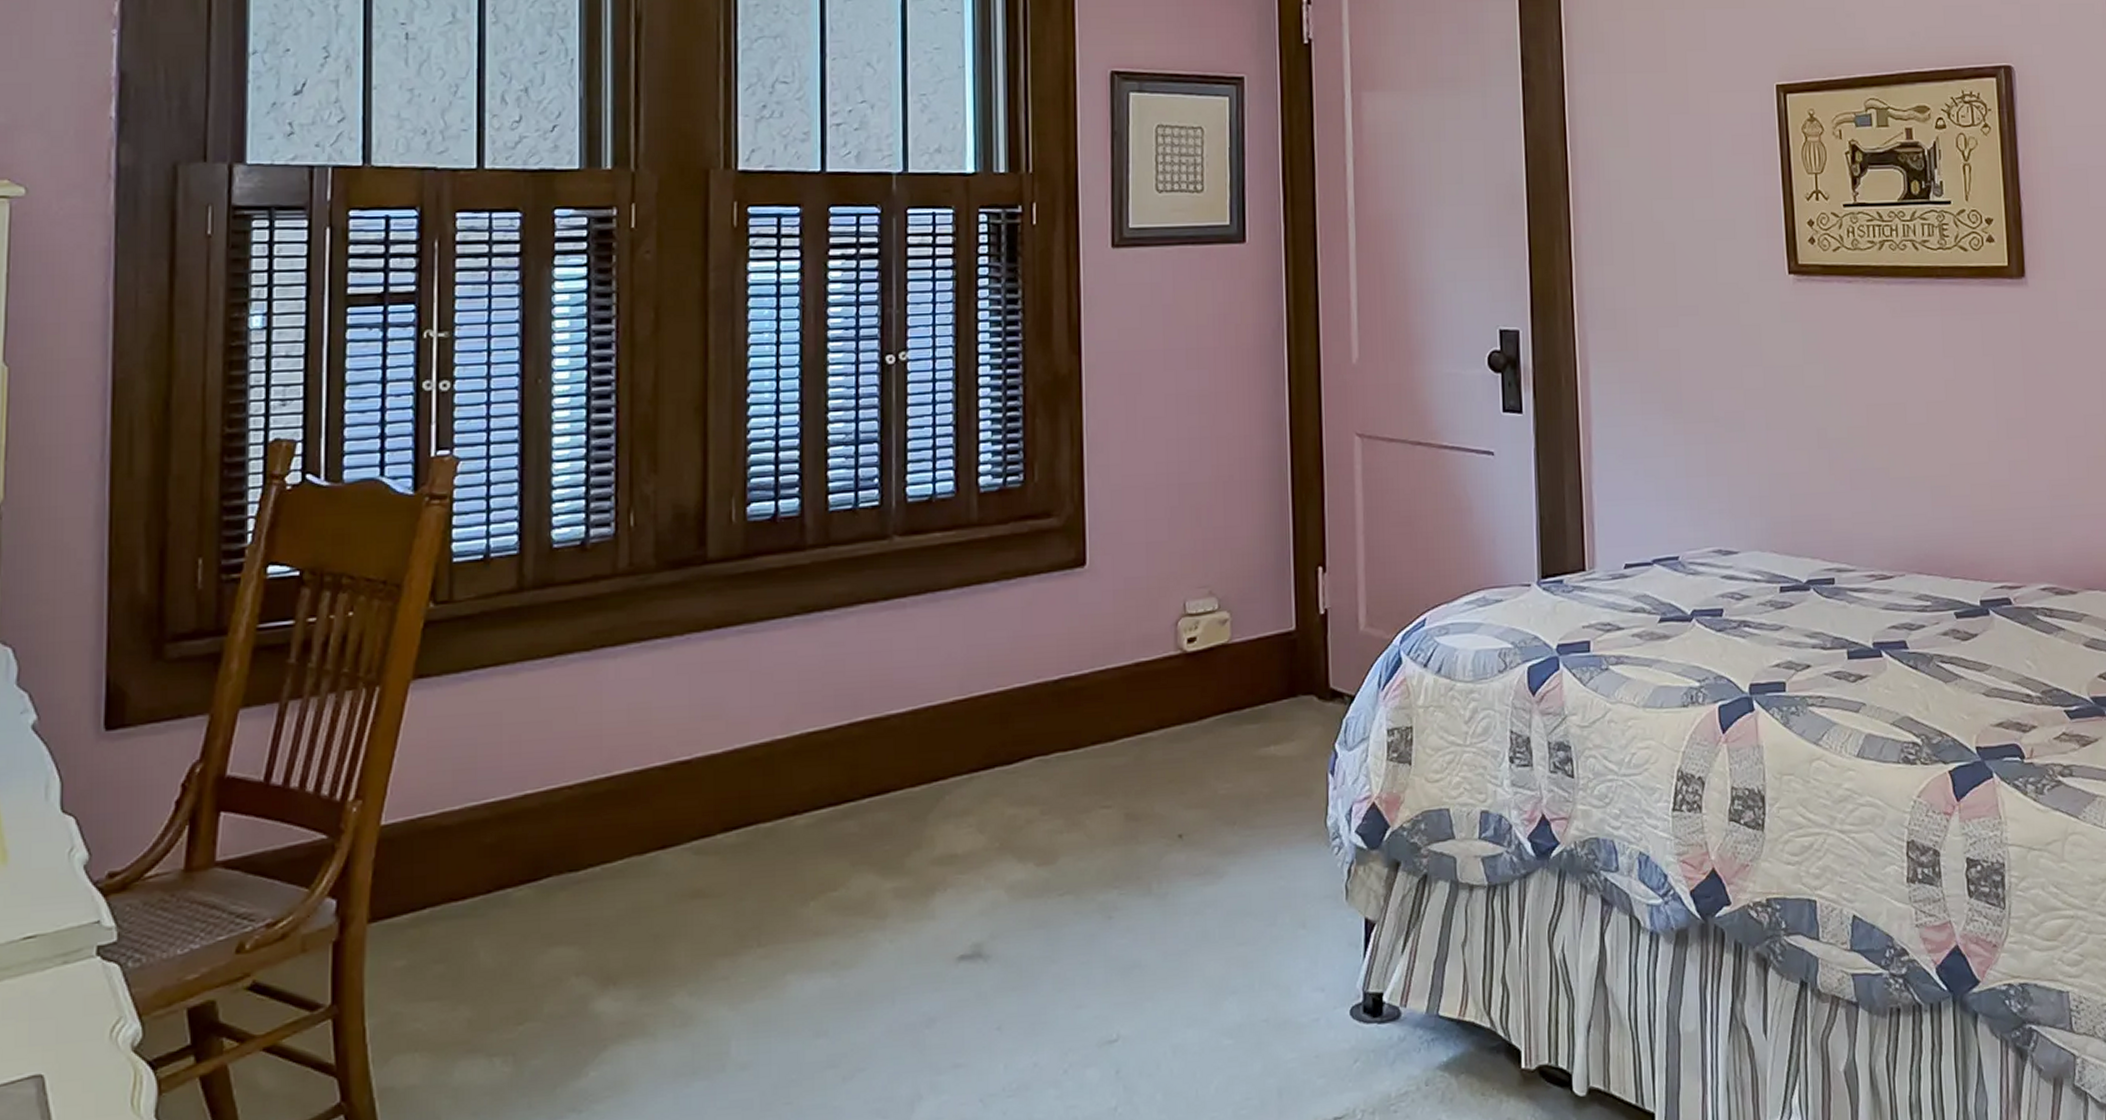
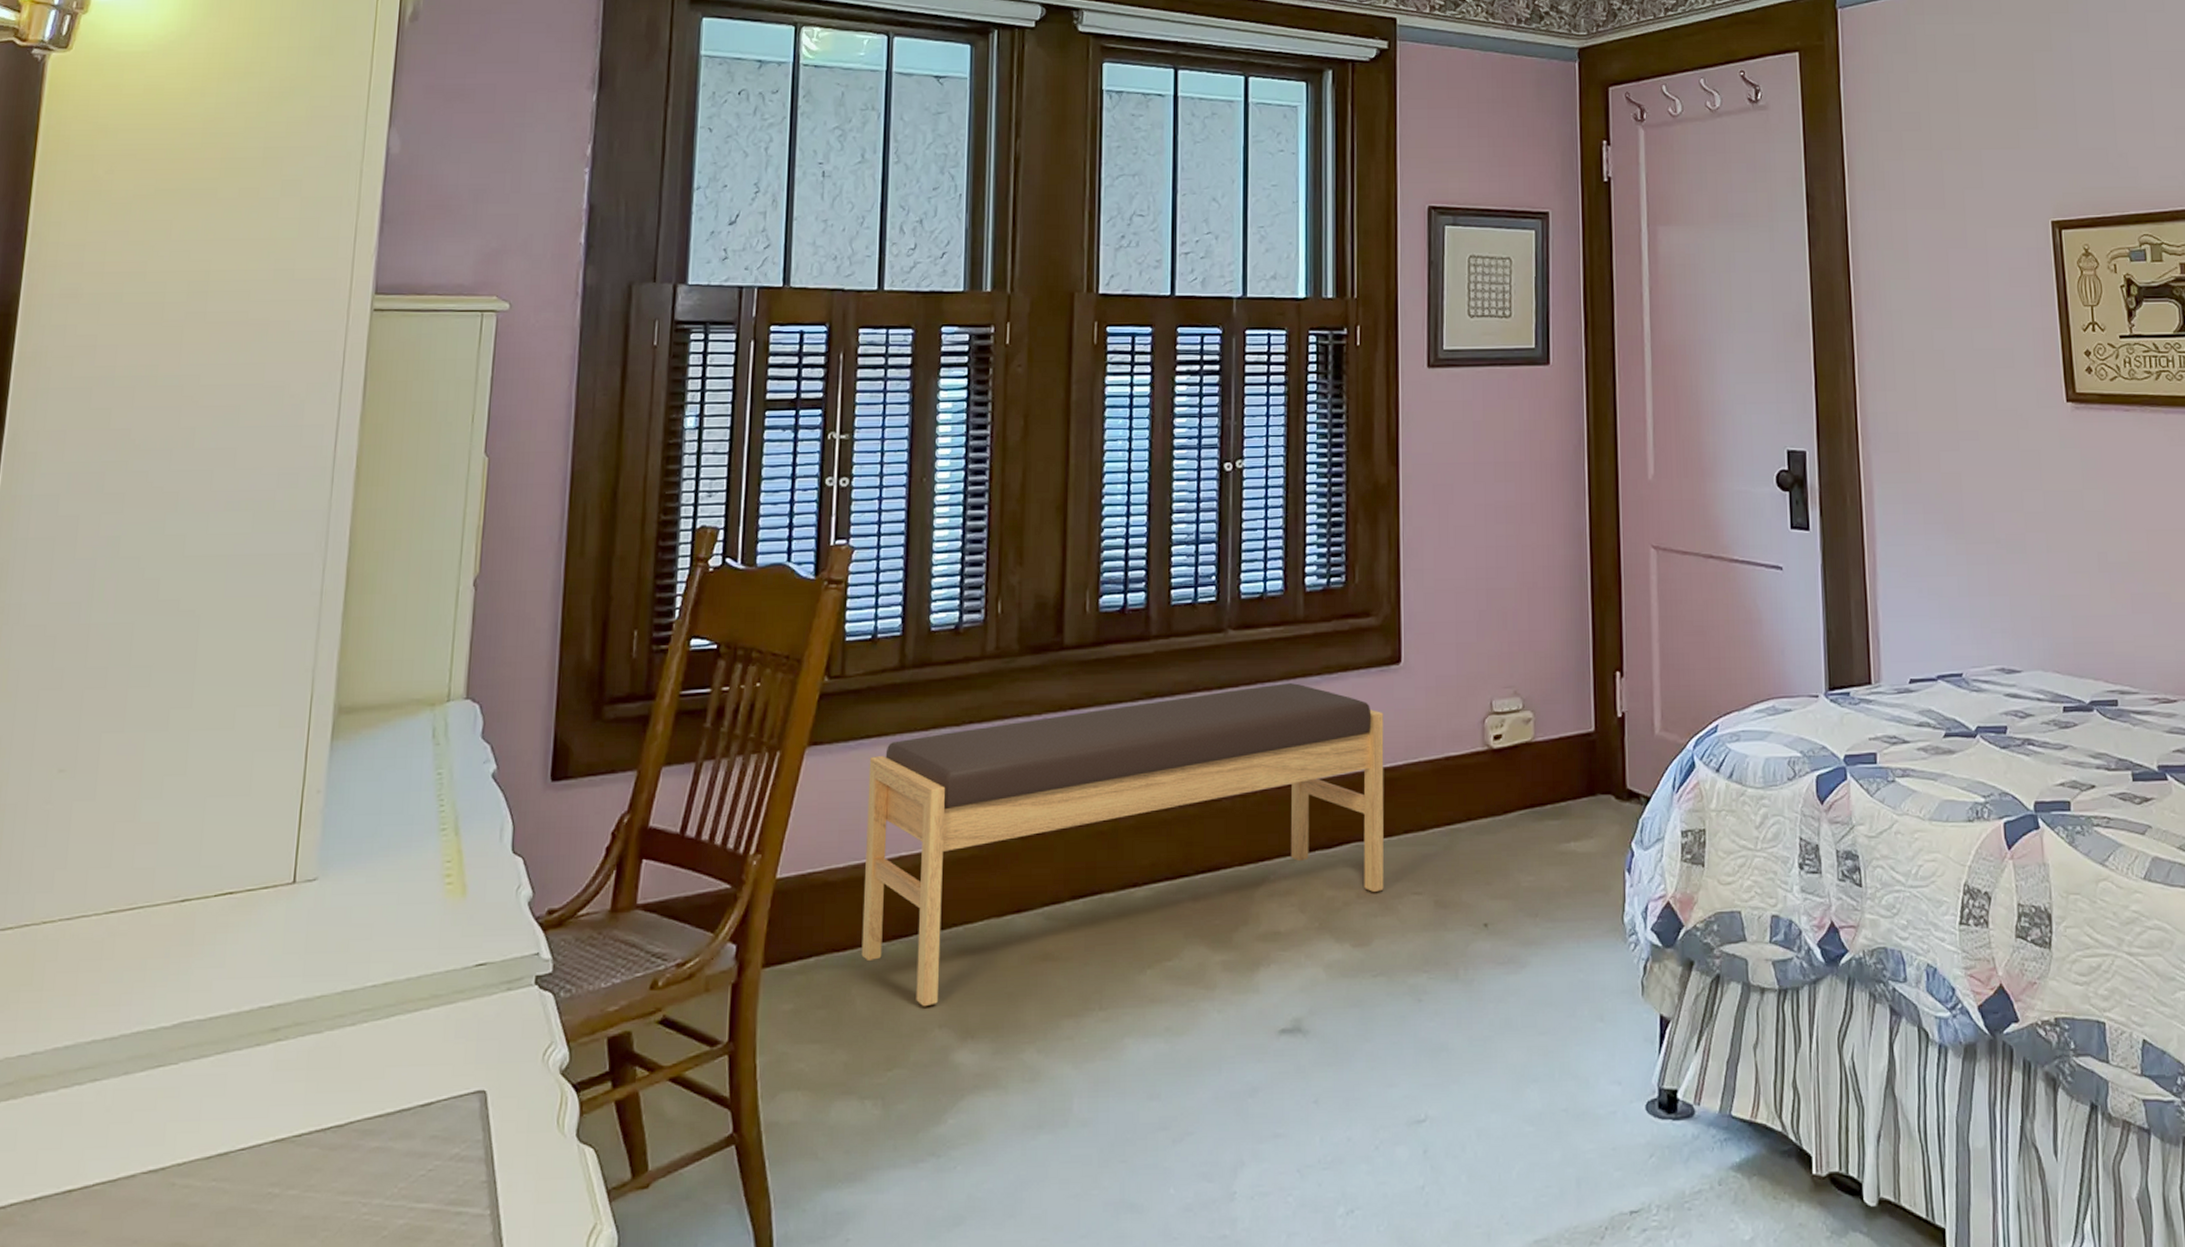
bench: none [484,591,1070,955] -> present [861,683,1384,1007]

